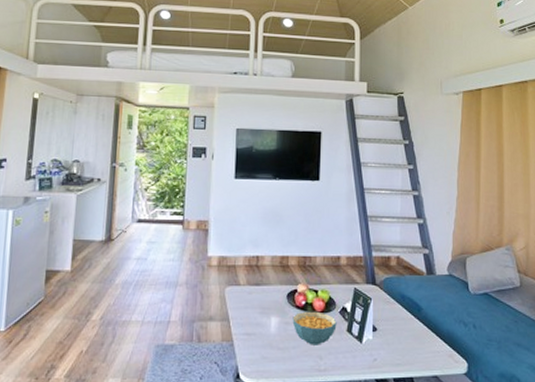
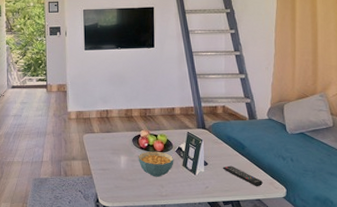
remote control: none [395,332,441,359] -> present [223,165,263,186]

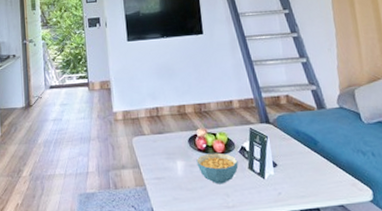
remote control: present [223,165,263,186] -> none [295,165,344,189]

